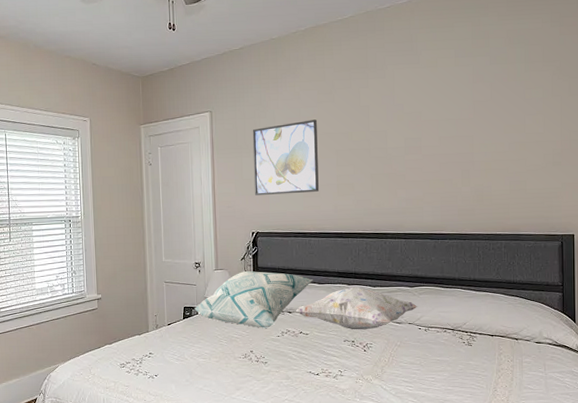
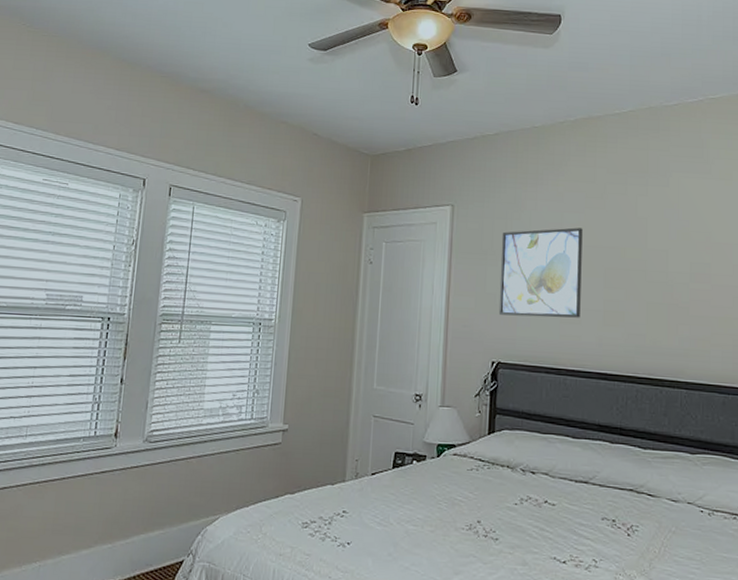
decorative pillow: present [194,270,313,328] -> none [408,411,566,491]
decorative pillow: present [295,287,418,330] -> none [540,447,700,507]

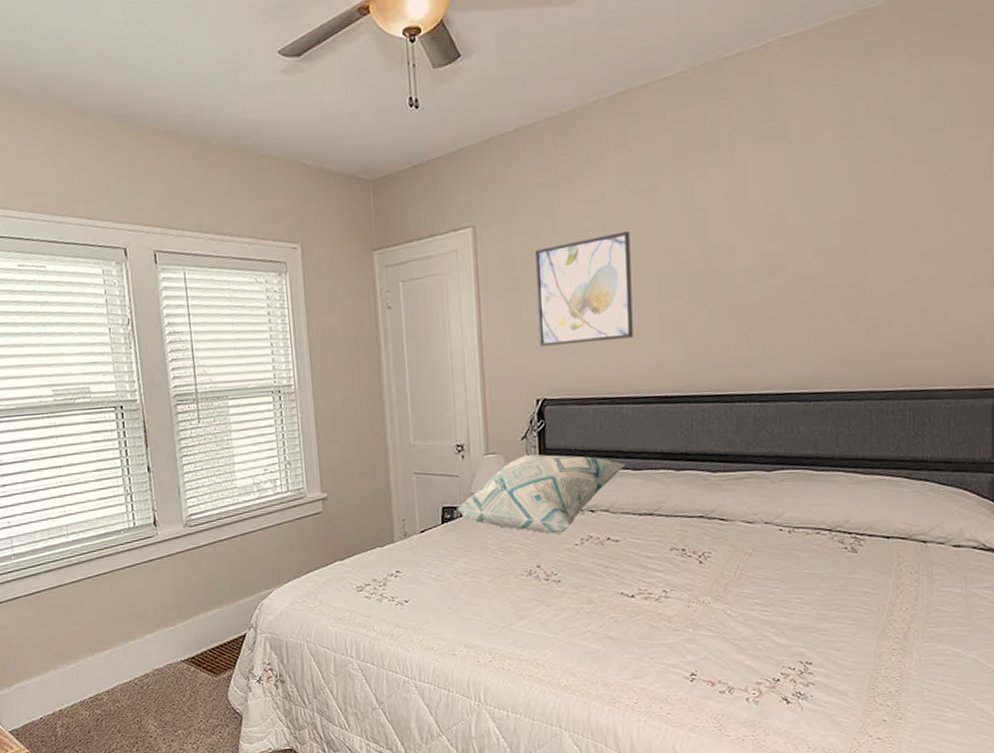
decorative pillow: none [408,411,566,491] -> present [457,454,625,534]

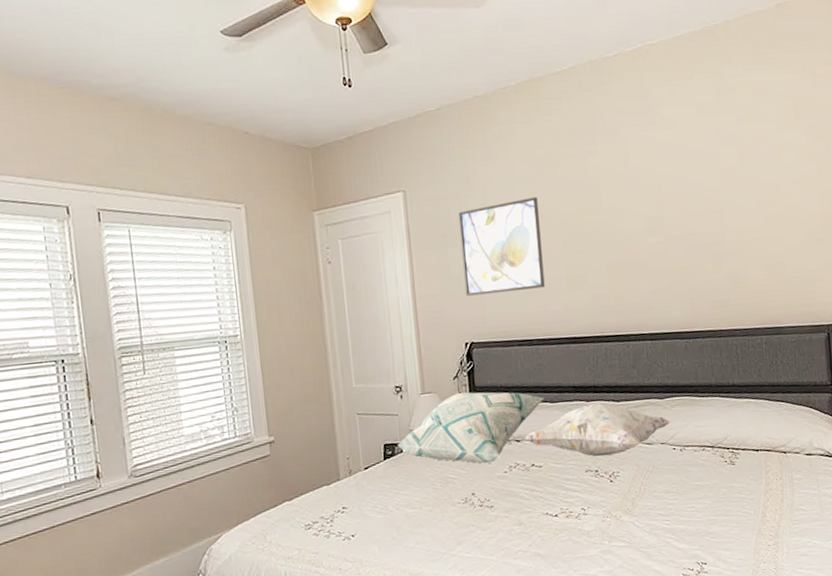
decorative pillow: none [600,473,779,534] -> present [524,403,671,457]

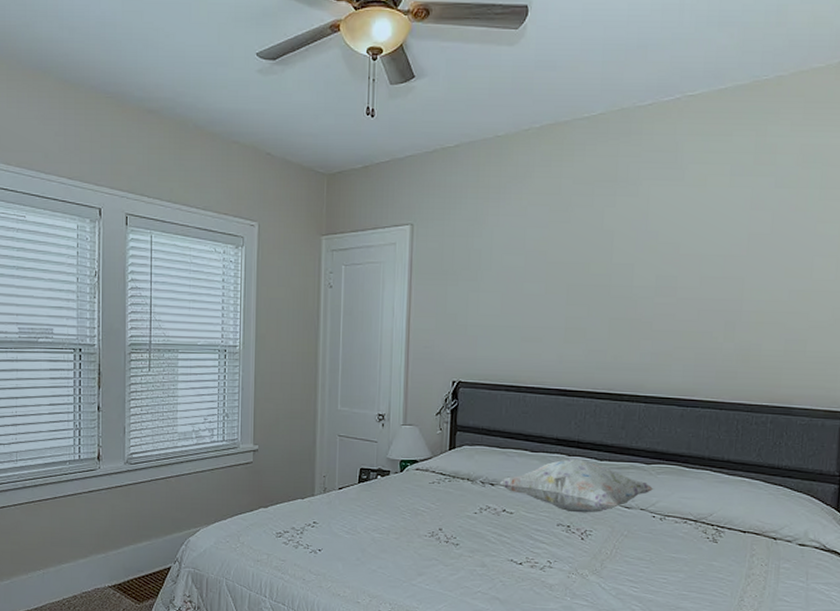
decorative pillow: present [397,392,544,464] -> none [373,428,525,502]
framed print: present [458,197,545,296] -> none [459,243,546,337]

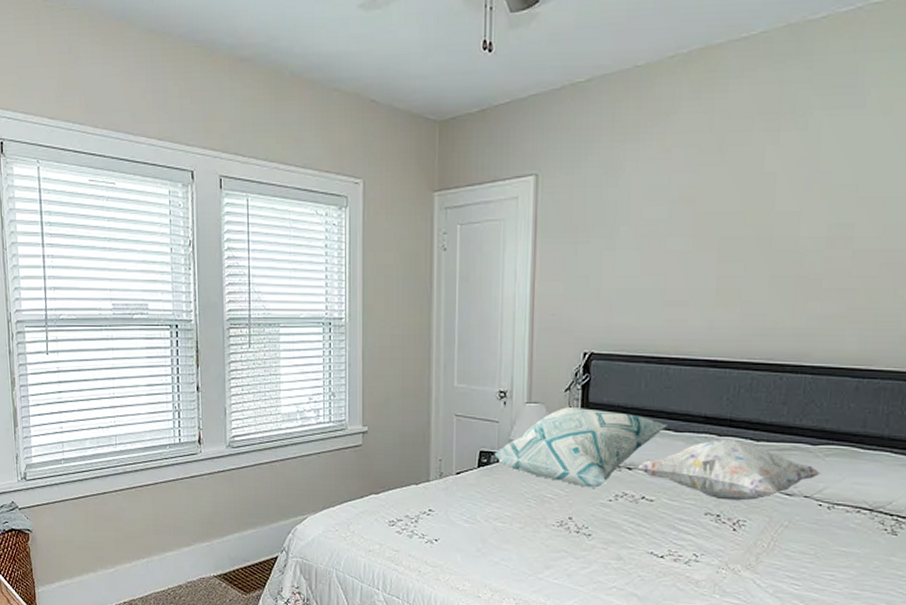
decorative pillow: none [373,428,525,502] -> present [494,406,667,488]

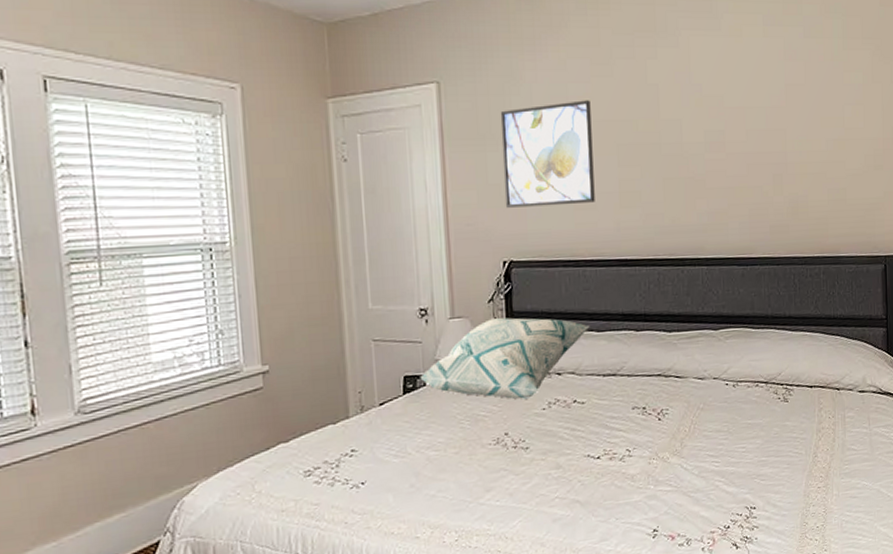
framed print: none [591,191,694,300] -> present [500,100,595,208]
decorative pillow: present [637,440,821,501] -> none [566,333,724,393]

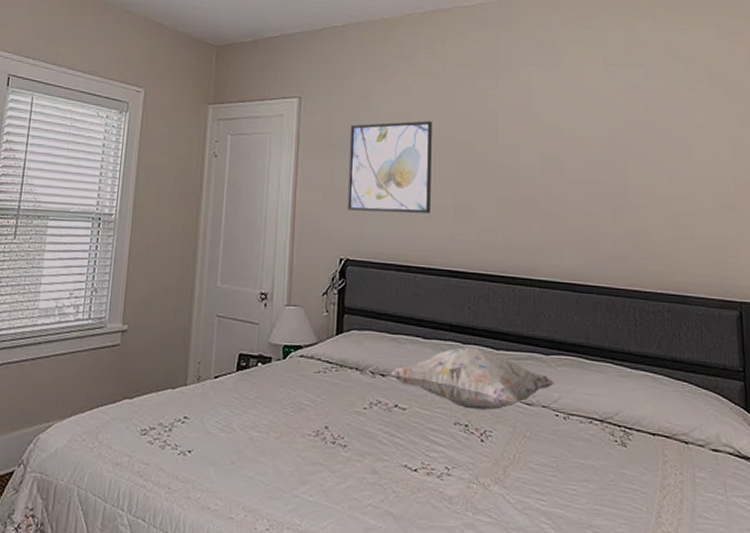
decorative pillow: present [420,317,590,400] -> none [253,310,417,395]
decorative pillow: none [566,333,724,393] -> present [390,347,555,410]

